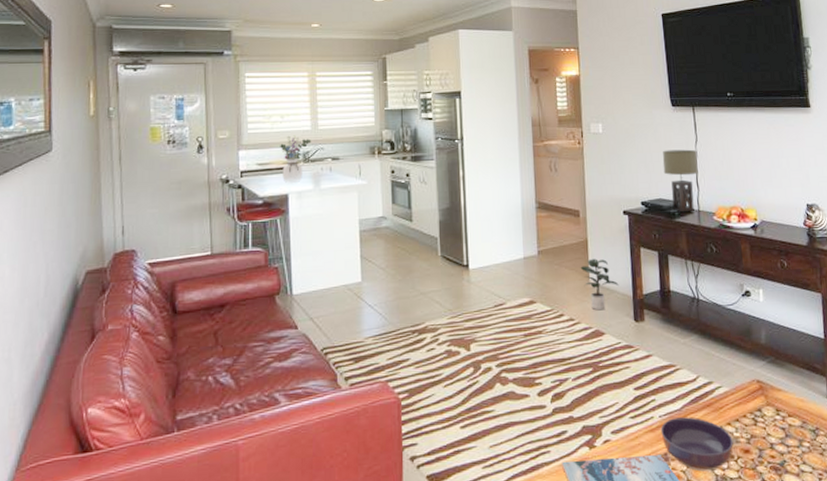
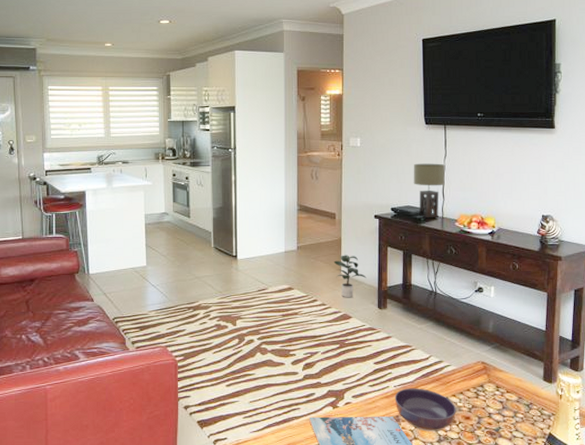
bouquet: present [280,135,312,185] -> none [78,141,105,184]

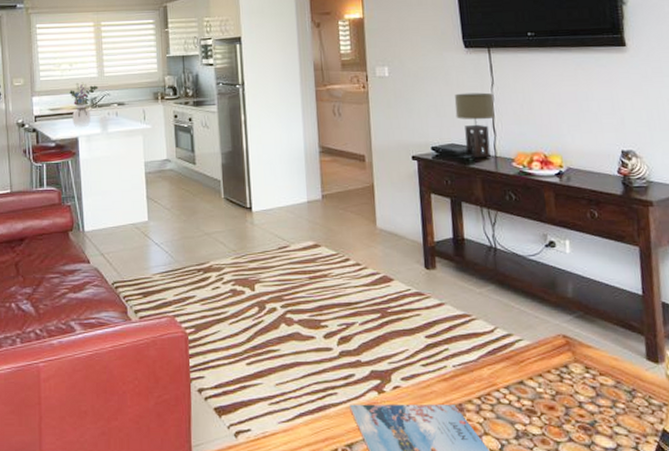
bouquet: none [78,141,105,184] -> present [69,82,99,129]
potted plant: present [333,255,367,298] -> none [366,204,408,257]
bowl: present [394,388,456,432] -> none [454,368,536,425]

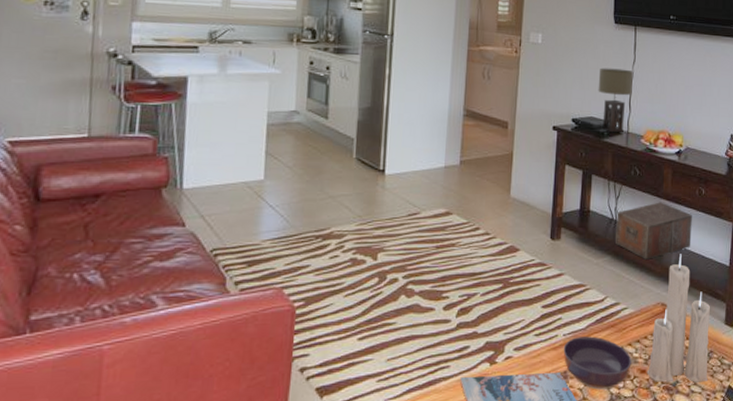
bouquet: present [69,82,99,129] -> none [182,10,221,67]
bowl: none [454,368,536,425] -> present [563,336,632,390]
decorative box: none [495,227,590,288] -> present [616,202,692,259]
candle: none [555,282,634,423] -> present [647,254,711,383]

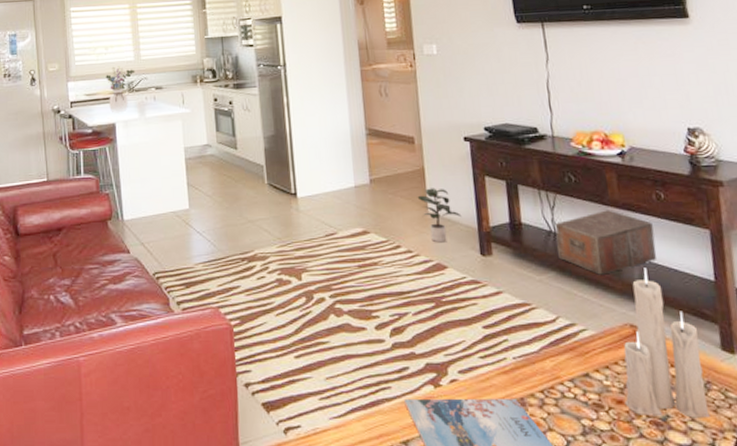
bouquet: none [182,10,221,67] -> present [105,66,135,115]
potted plant: none [502,173,540,226] -> present [417,188,462,243]
bowl: present [563,336,632,390] -> none [515,360,603,420]
table lamp: present [598,68,634,133] -> none [507,69,551,139]

